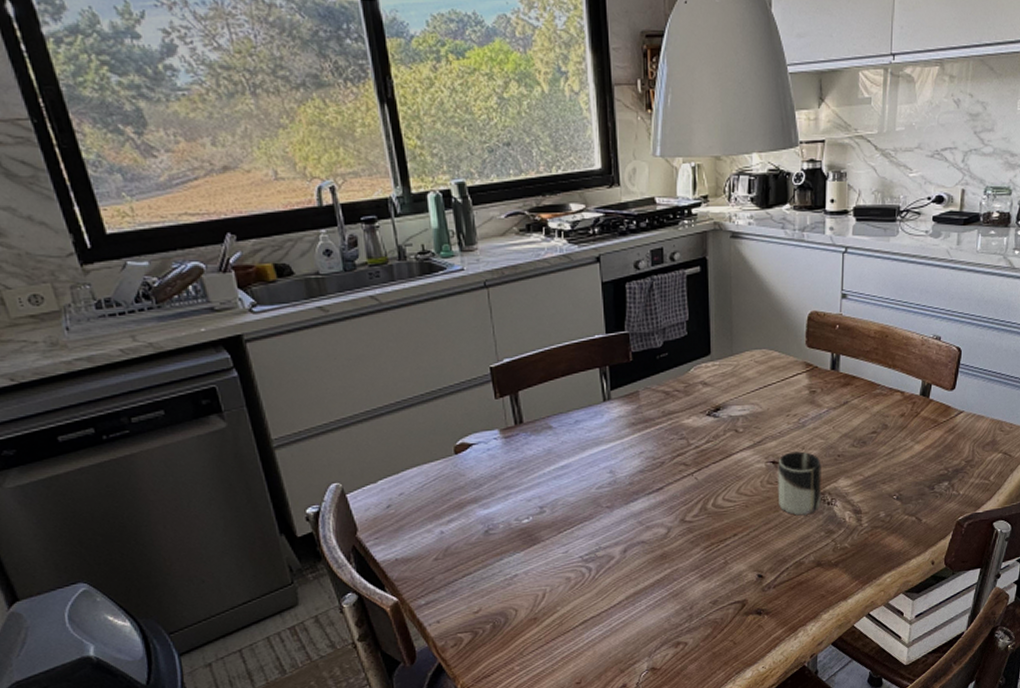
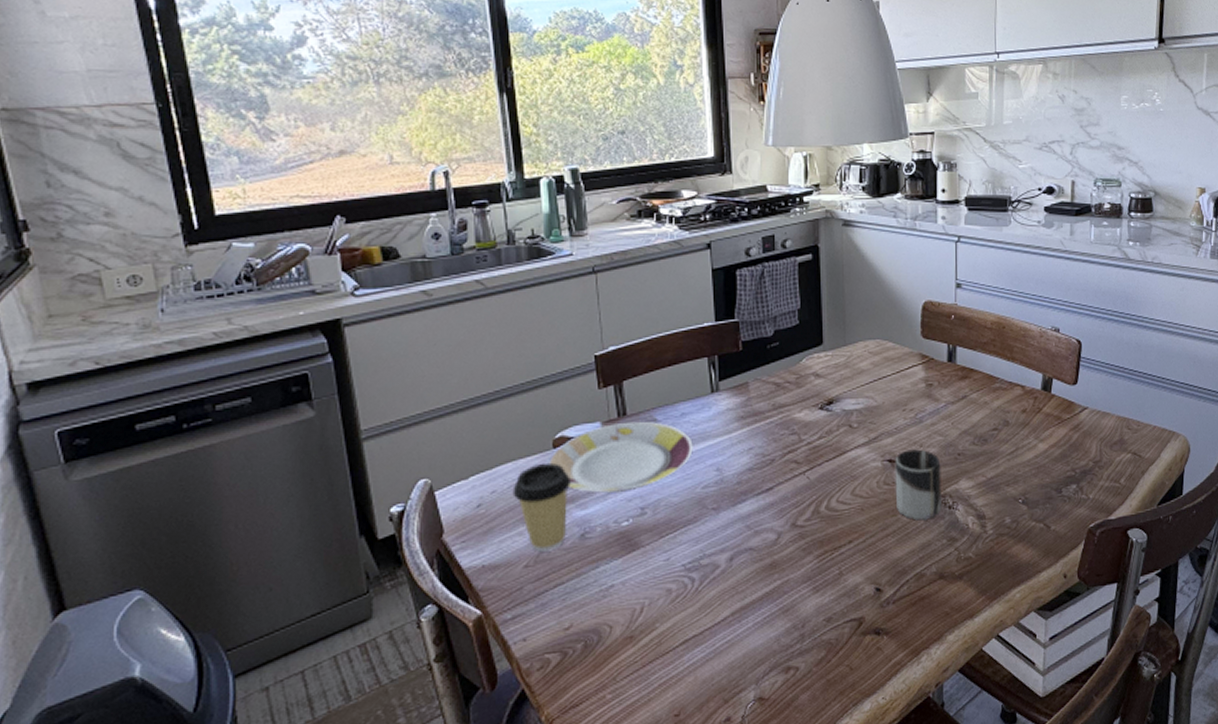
coffee cup: none [419,467,473,547] -> present [512,462,570,552]
plate: none [452,428,587,494] -> present [549,421,693,493]

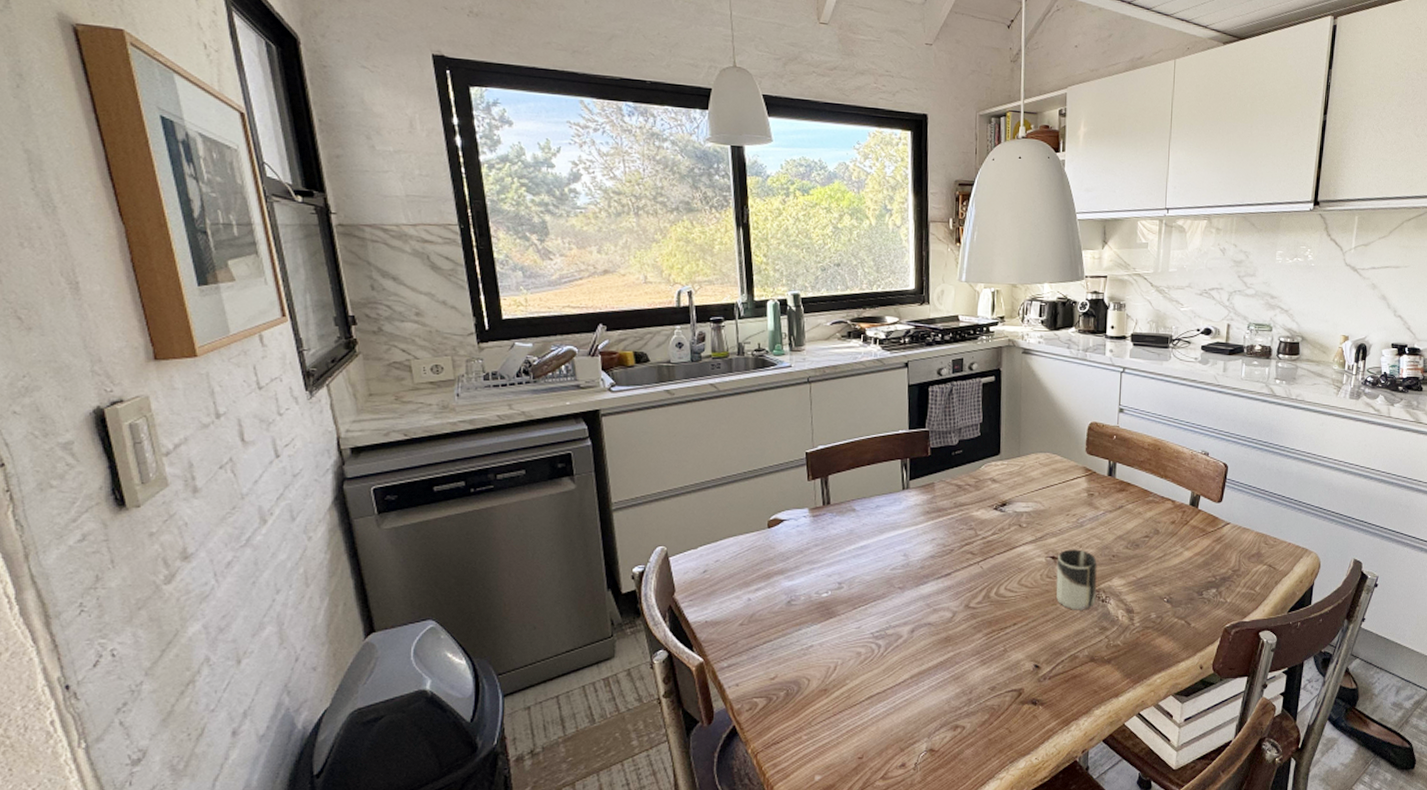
coffee cup: present [512,462,570,552] -> none [733,539,781,613]
plate: present [549,421,693,493] -> none [764,510,885,568]

